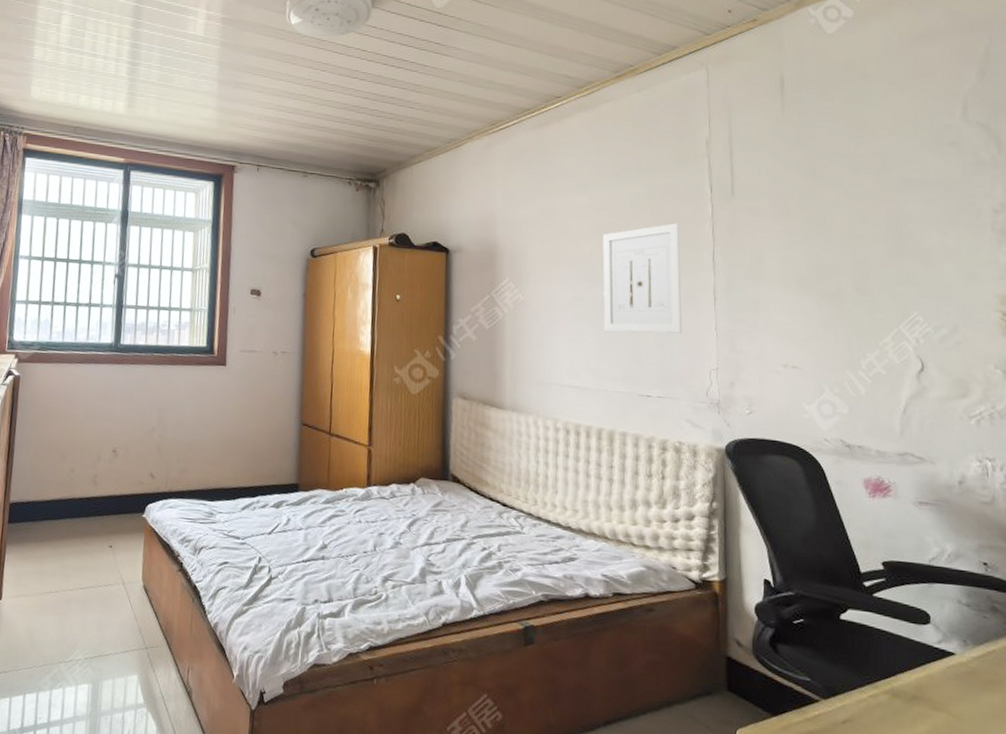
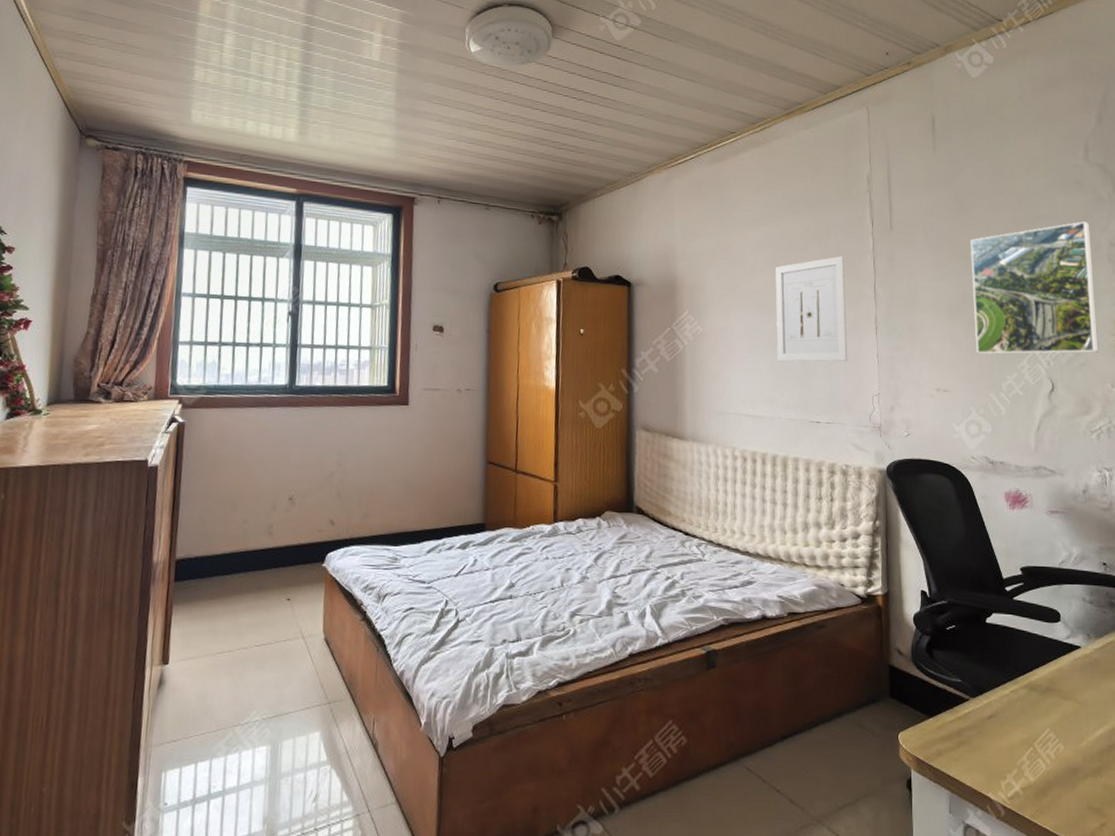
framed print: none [824,186,979,331] -> present [970,221,1099,355]

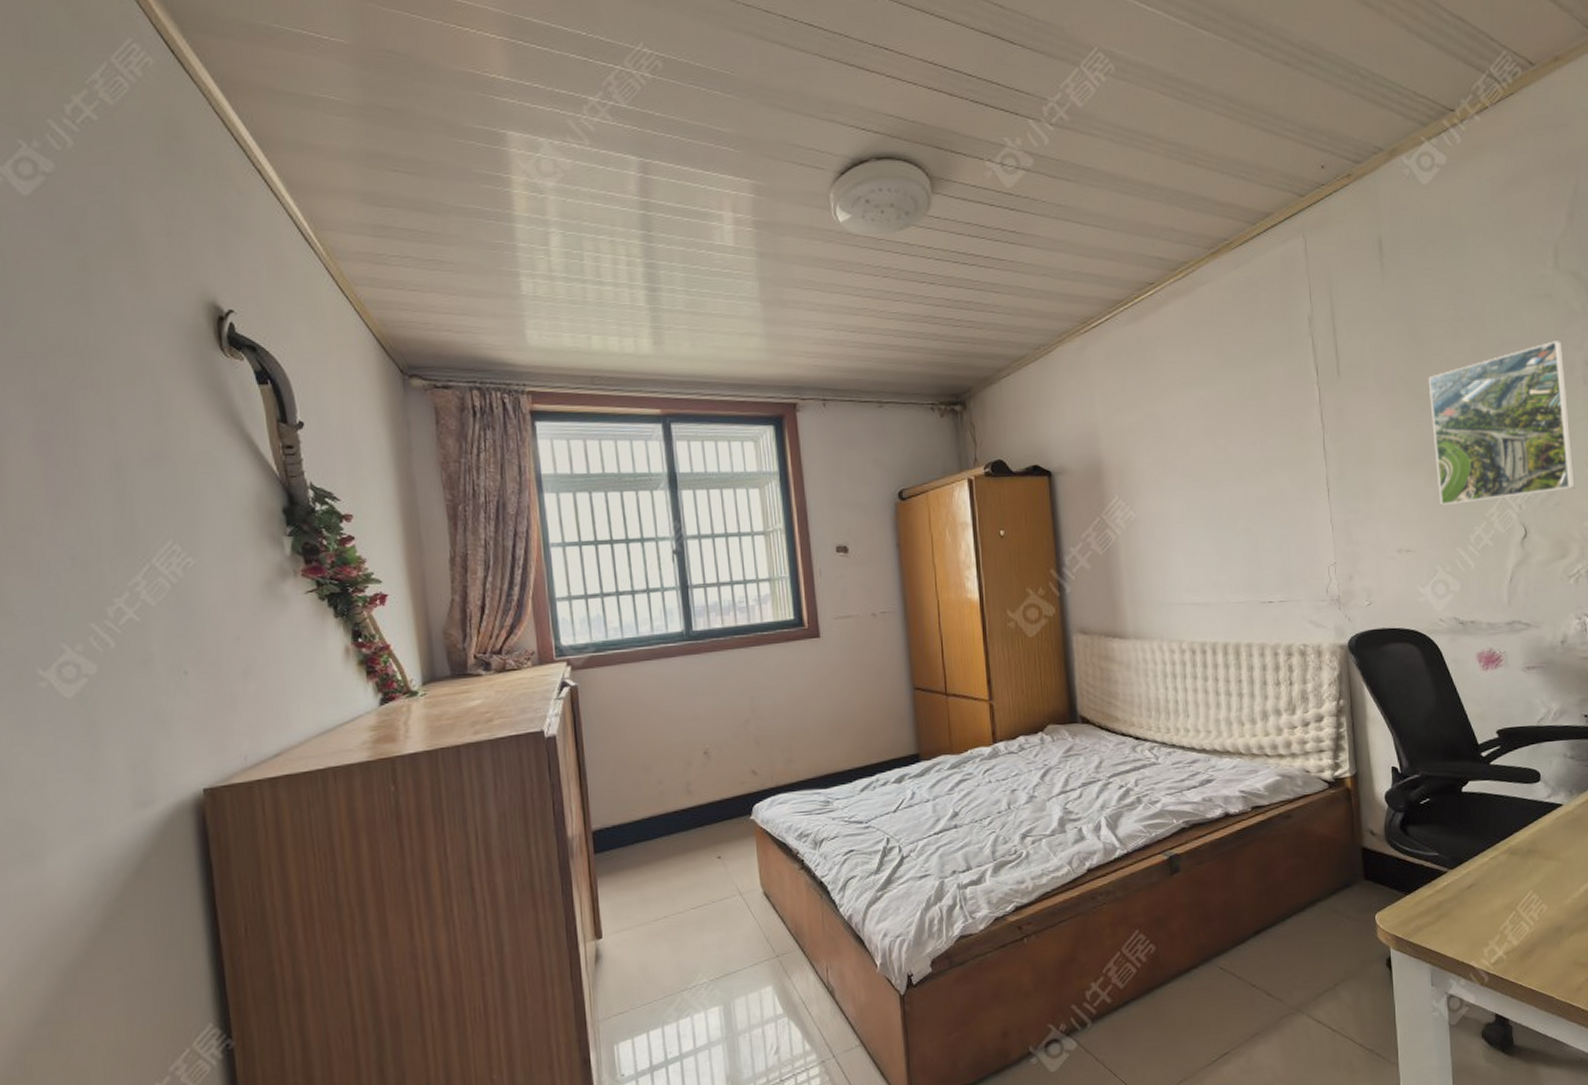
wall art: present [775,255,848,362] -> none [1212,412,1299,541]

